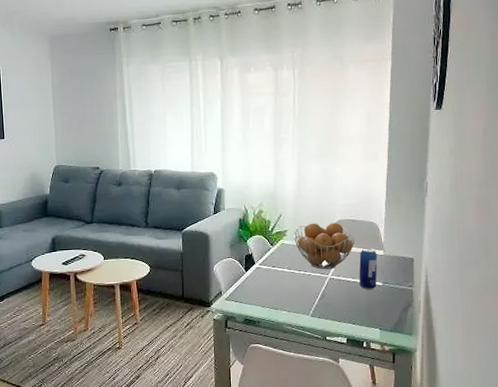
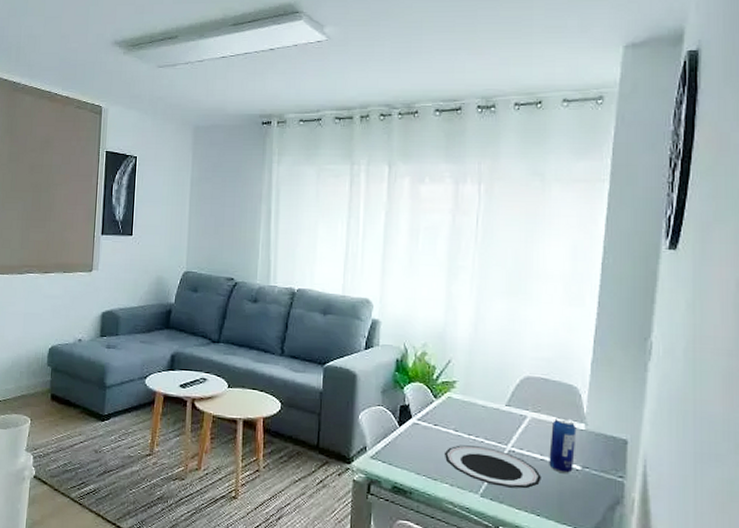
plate: none [281,278,355,307] -> present [444,445,541,489]
fruit basket: present [294,222,355,270] -> none [465,376,547,439]

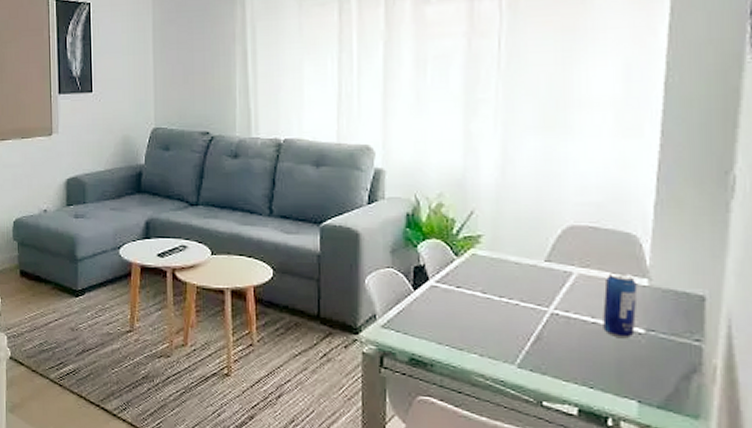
plate: present [444,445,541,489] -> none [470,309,594,357]

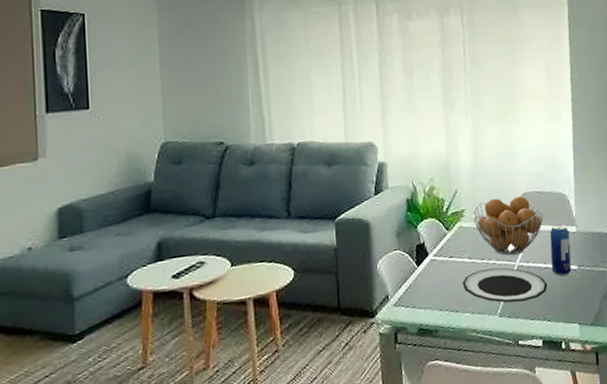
plate: none [470,309,594,357] -> present [462,267,548,303]
fruit basket: none [493,227,598,300] -> present [473,195,544,256]

